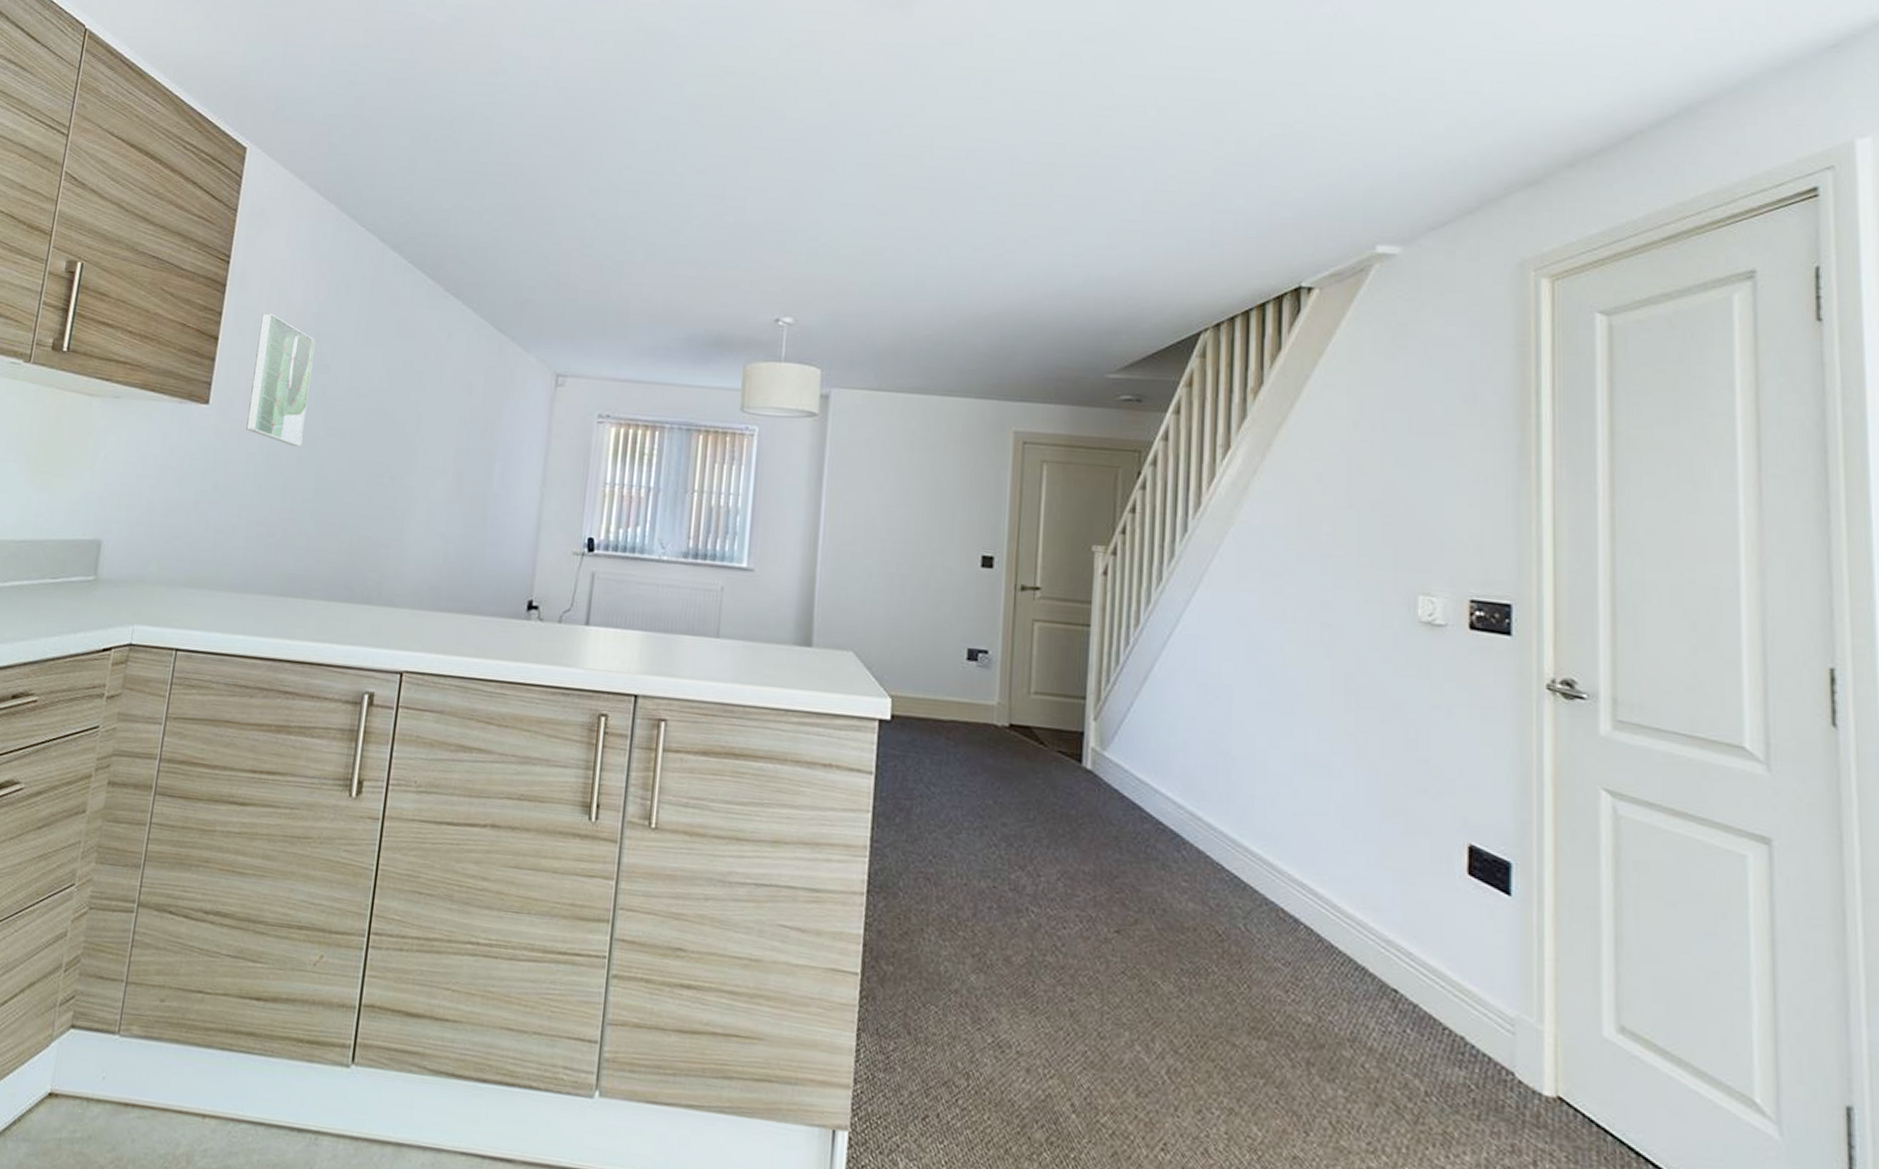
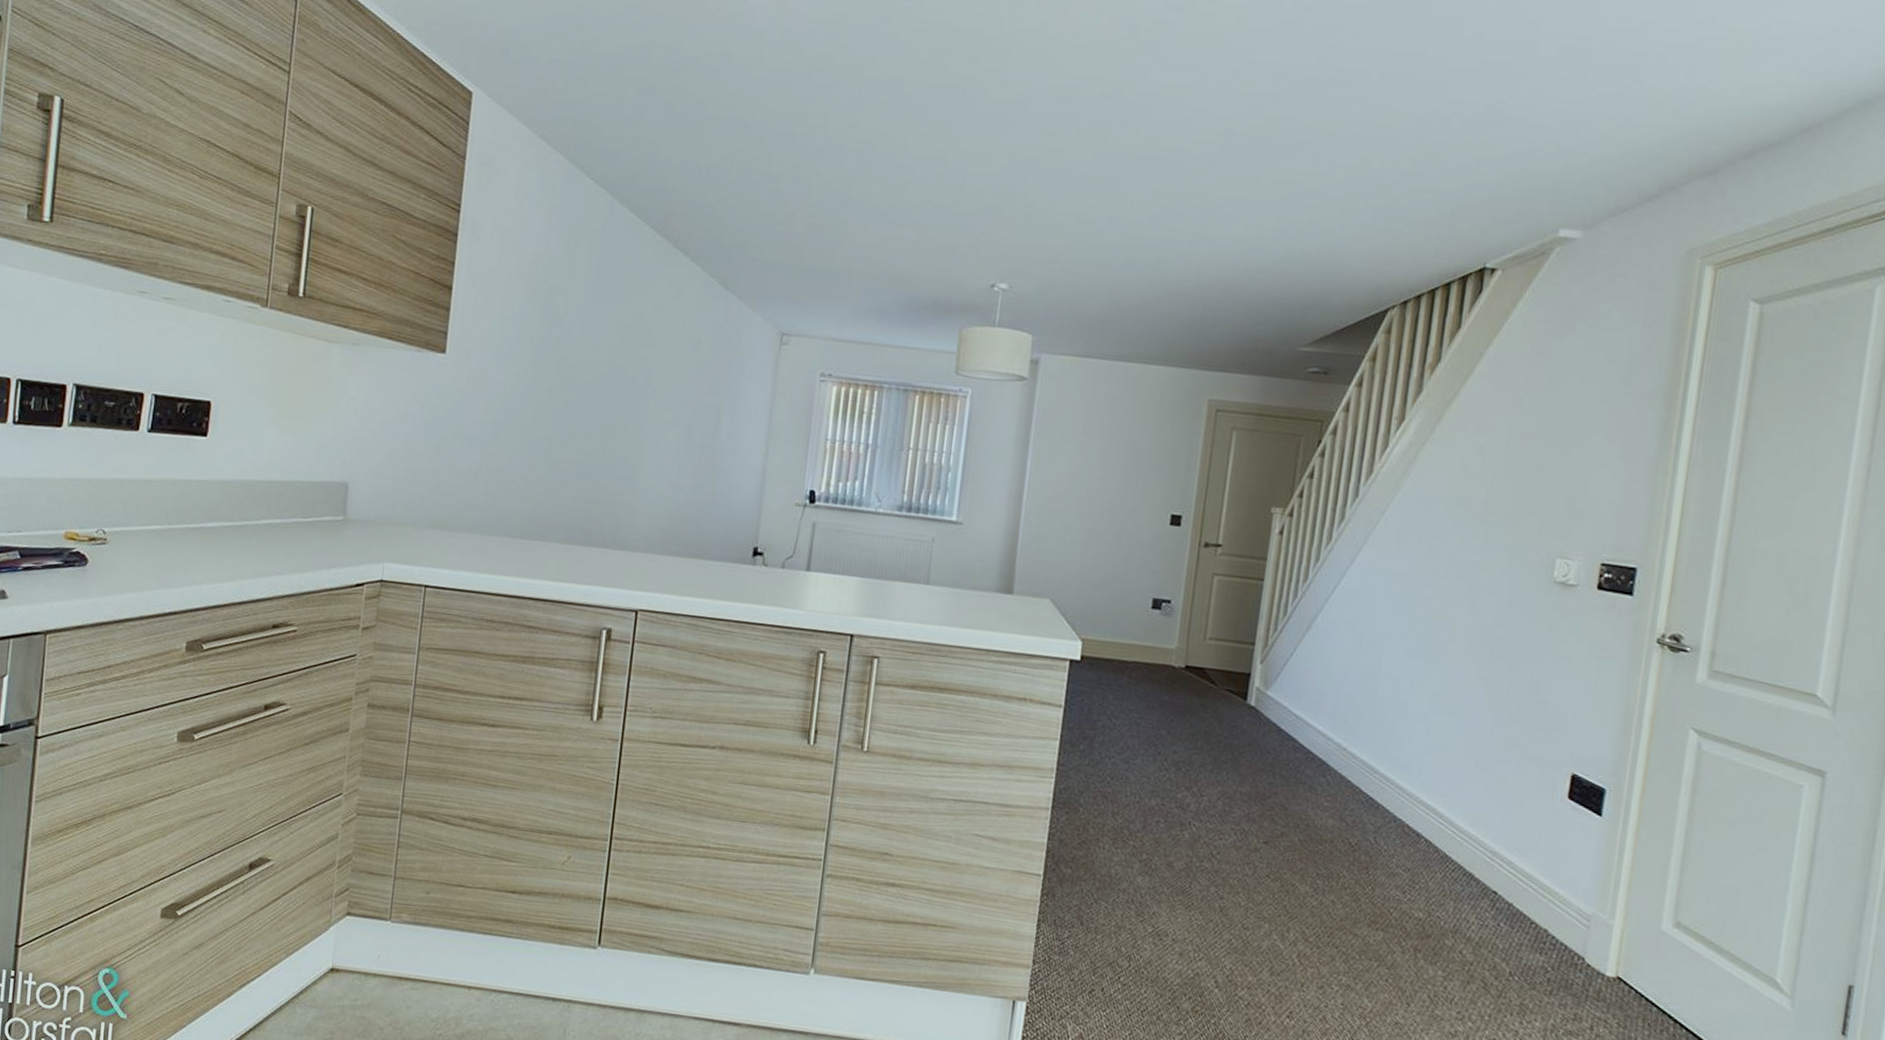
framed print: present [246,313,316,447] -> none [483,264,548,397]

